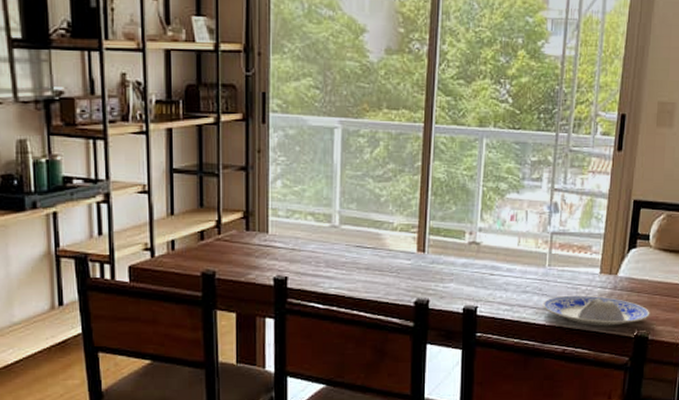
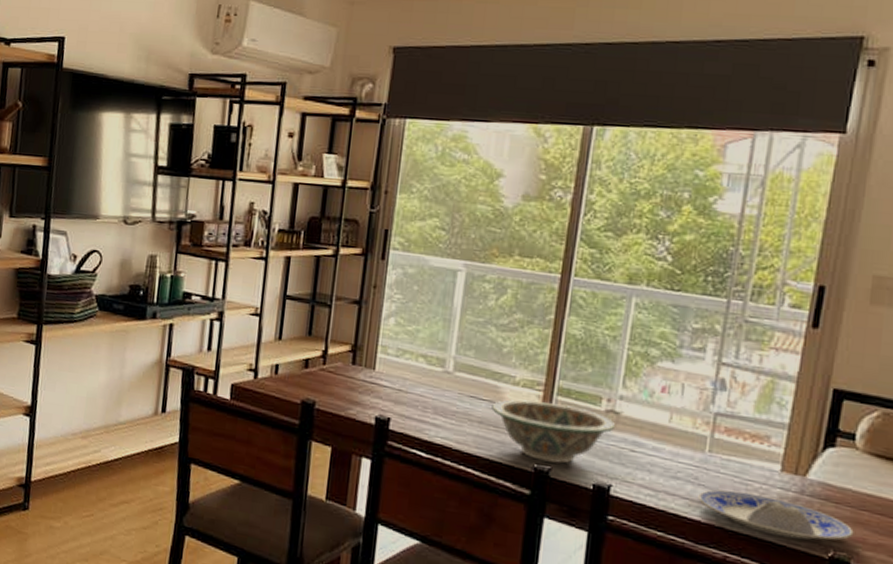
decorative bowl: none [376,243,476,295] -> present [491,399,615,464]

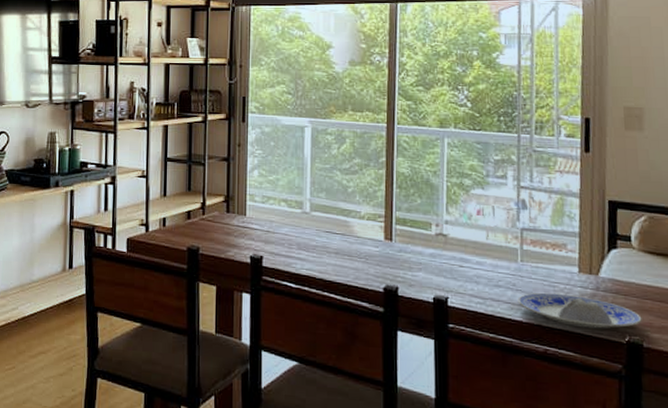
decorative bowl: present [491,399,615,464] -> none [344,231,444,283]

